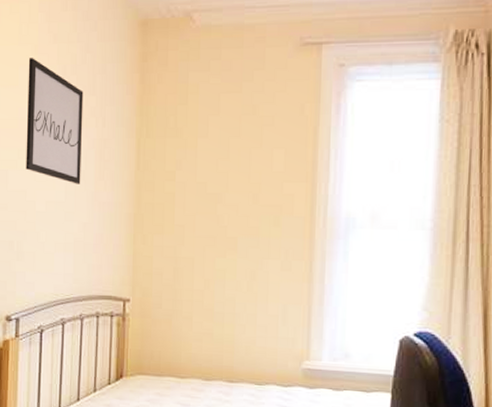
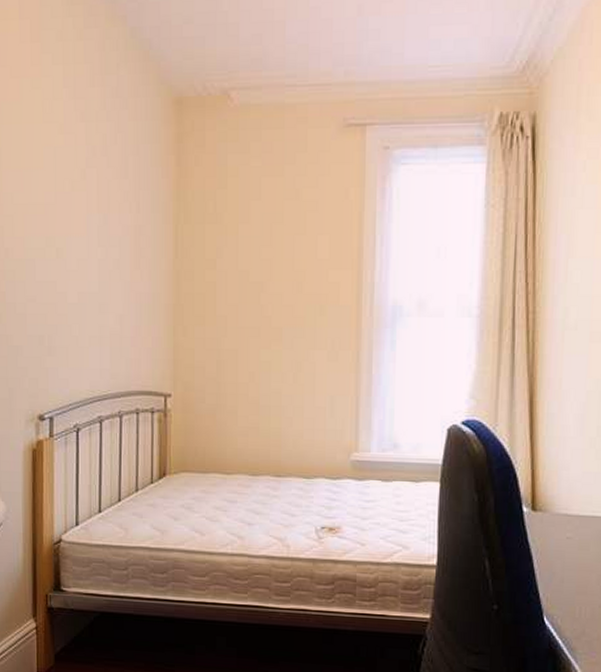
wall art: present [26,58,84,184] -> none [53,138,116,274]

